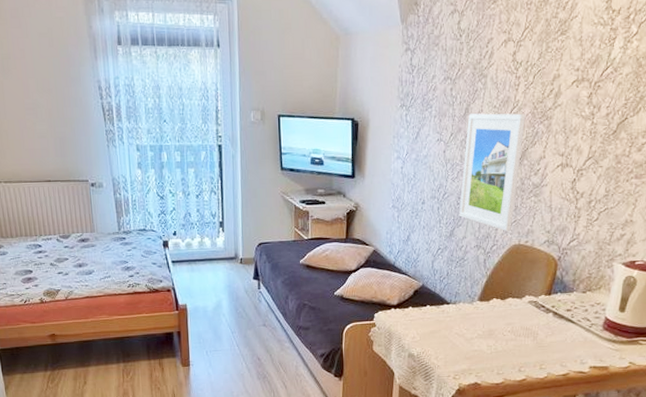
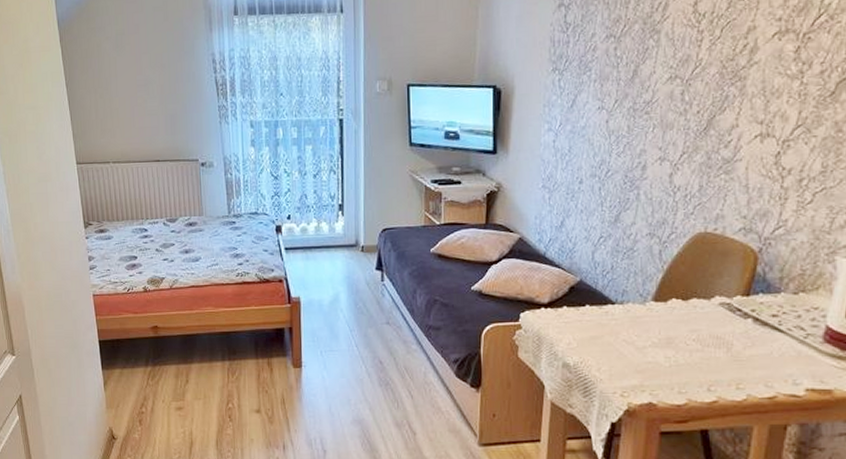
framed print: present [459,113,526,232] -> none [626,74,712,217]

